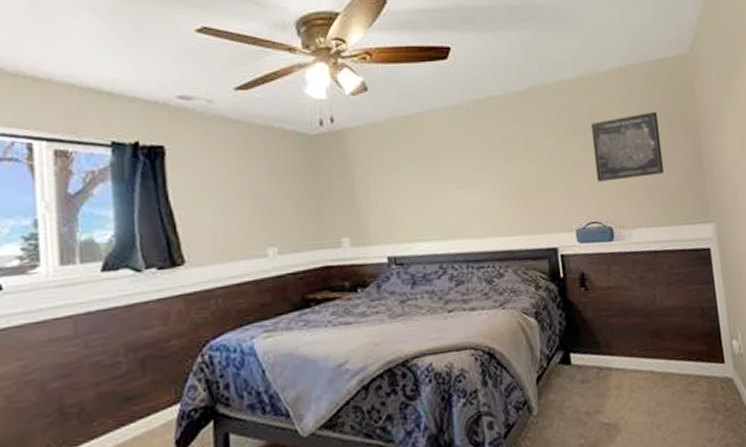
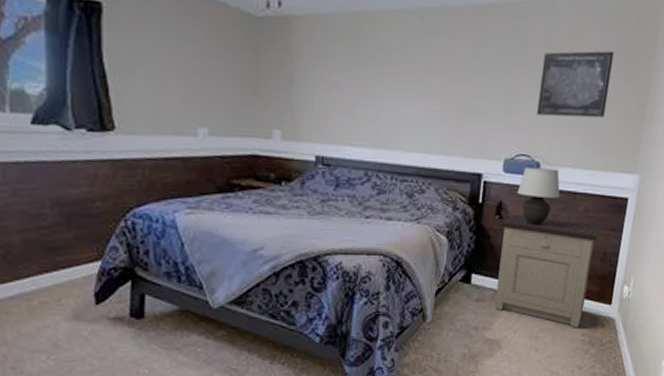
nightstand: none [587,280,697,396] -> present [494,214,600,328]
table lamp: none [596,230,641,292] -> present [517,167,560,225]

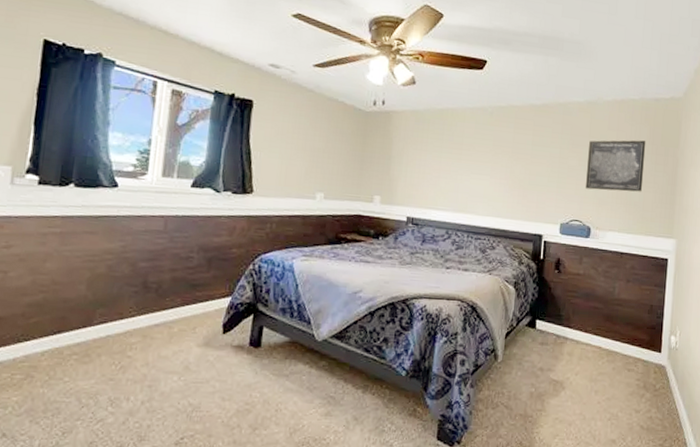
nightstand: present [494,214,600,328] -> none [557,269,646,373]
table lamp: present [517,167,560,225] -> none [572,230,609,280]

